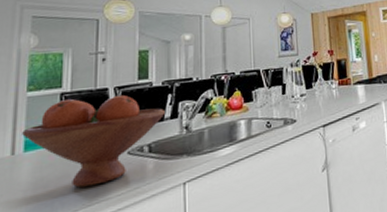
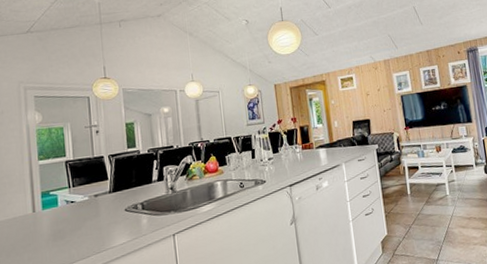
fruit bowl: present [22,94,166,188] -> none [39,161,154,238]

